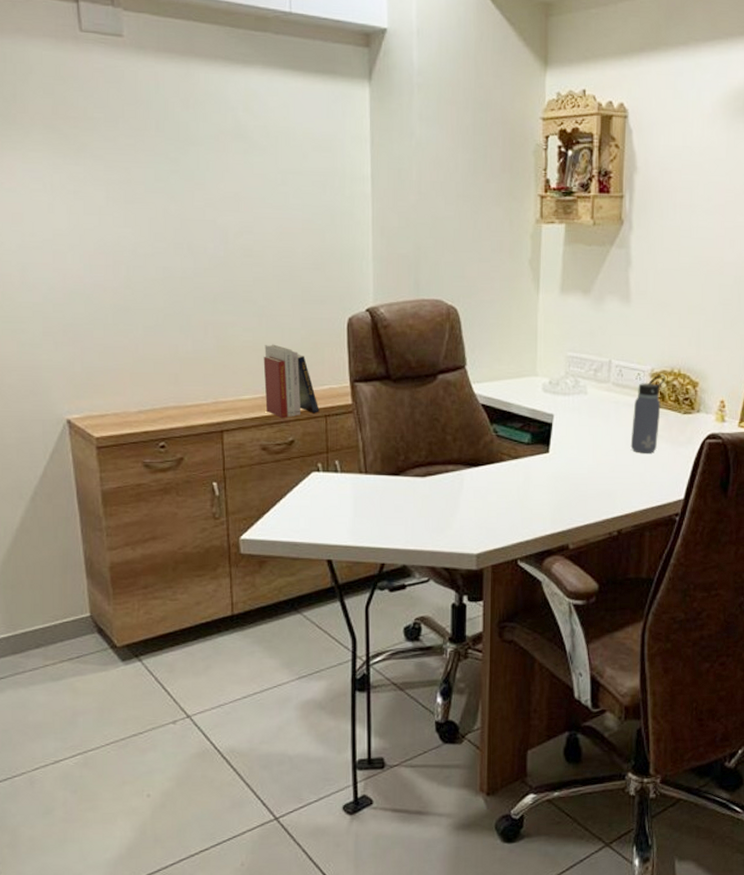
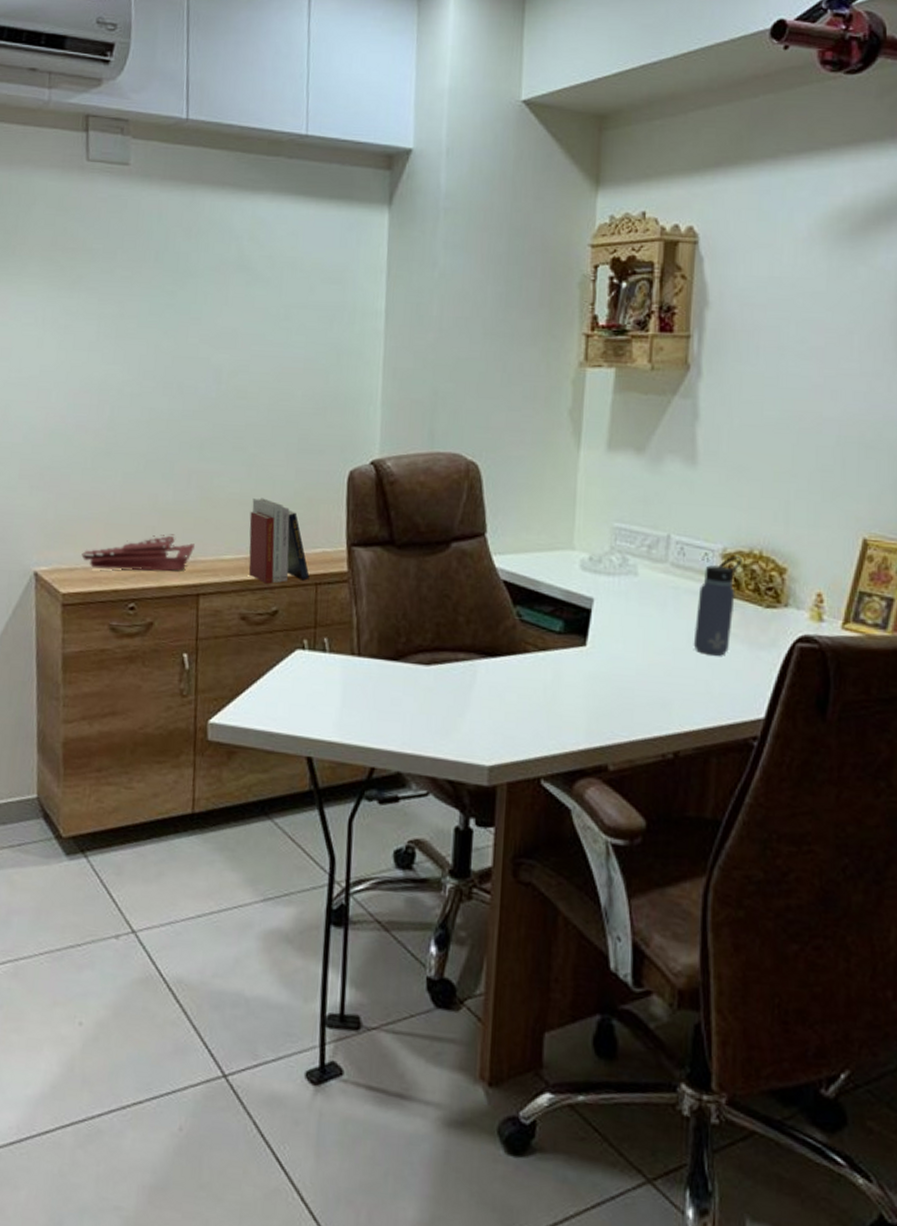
file organizer: none [111,379,215,414] -> present [81,534,195,571]

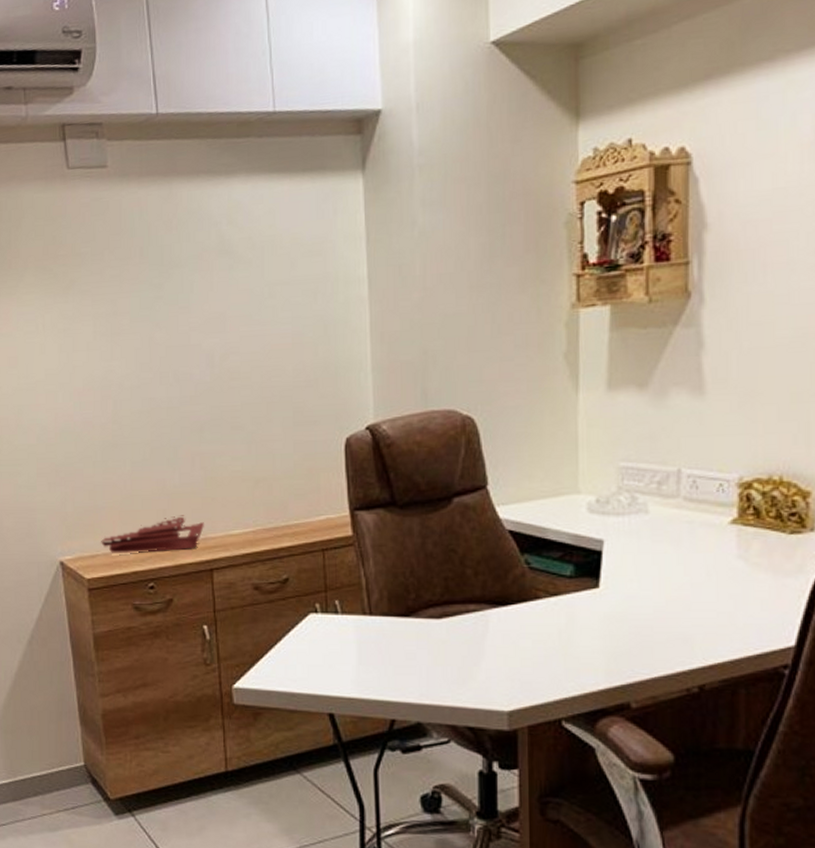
books: present [248,498,310,584] -> none [253,472,316,553]
water bottle: present [693,555,742,656] -> none [712,483,761,587]

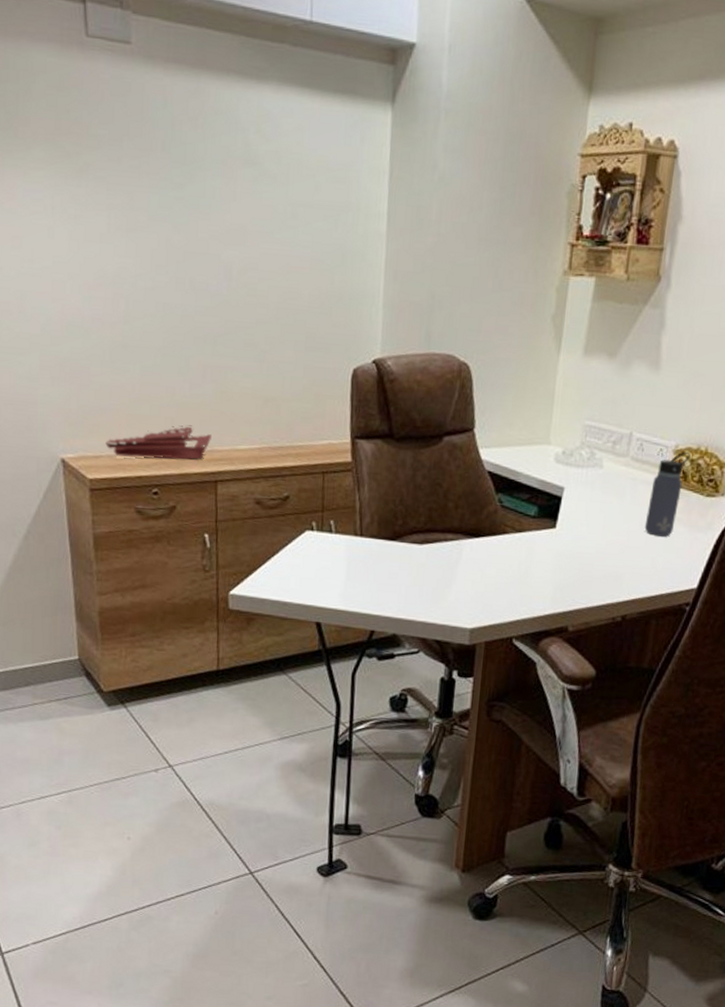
water bottle: none [712,483,761,587] -> present [644,451,691,537]

